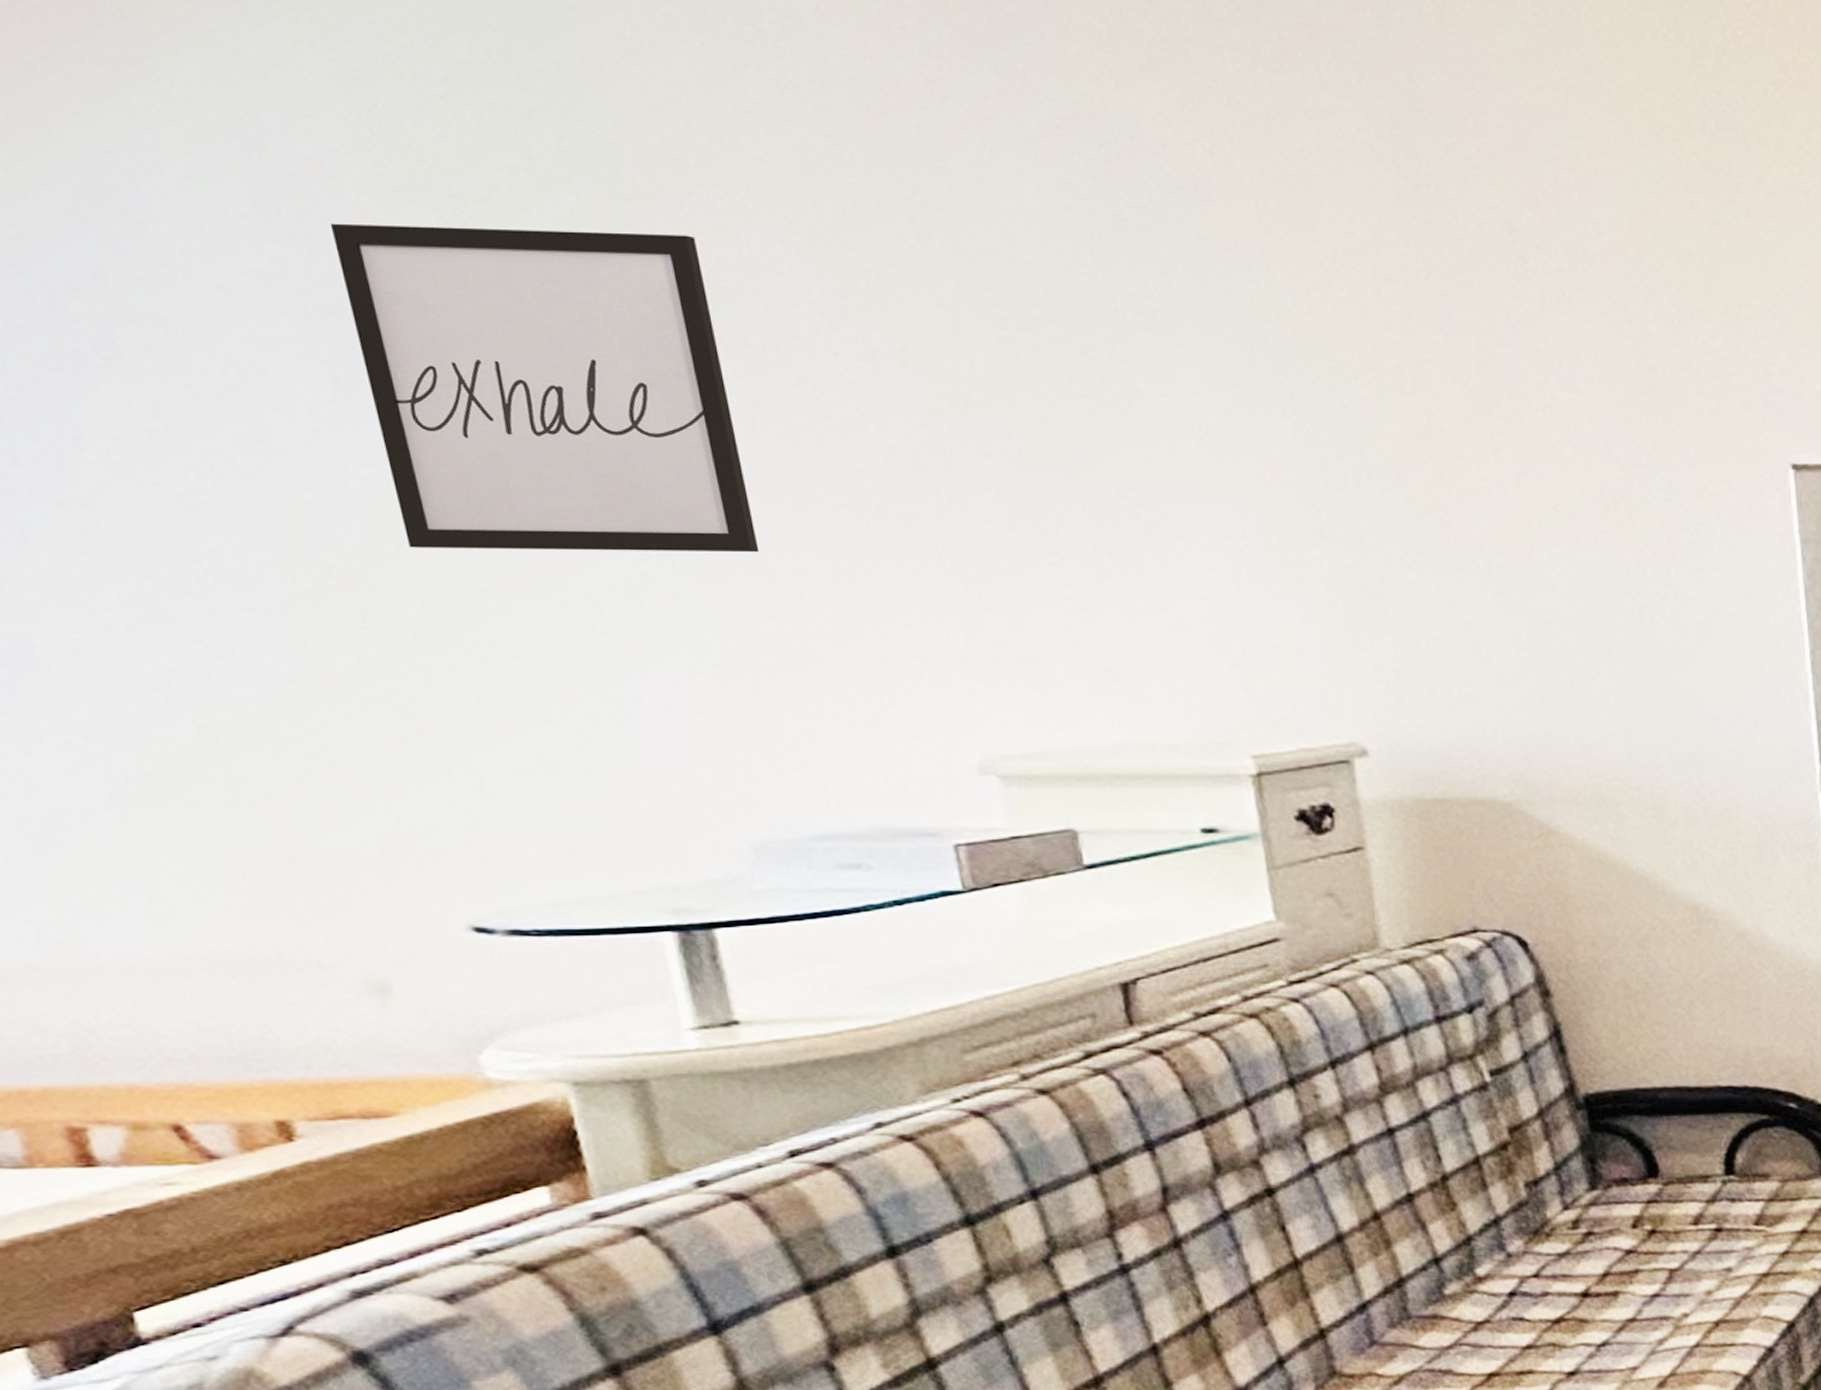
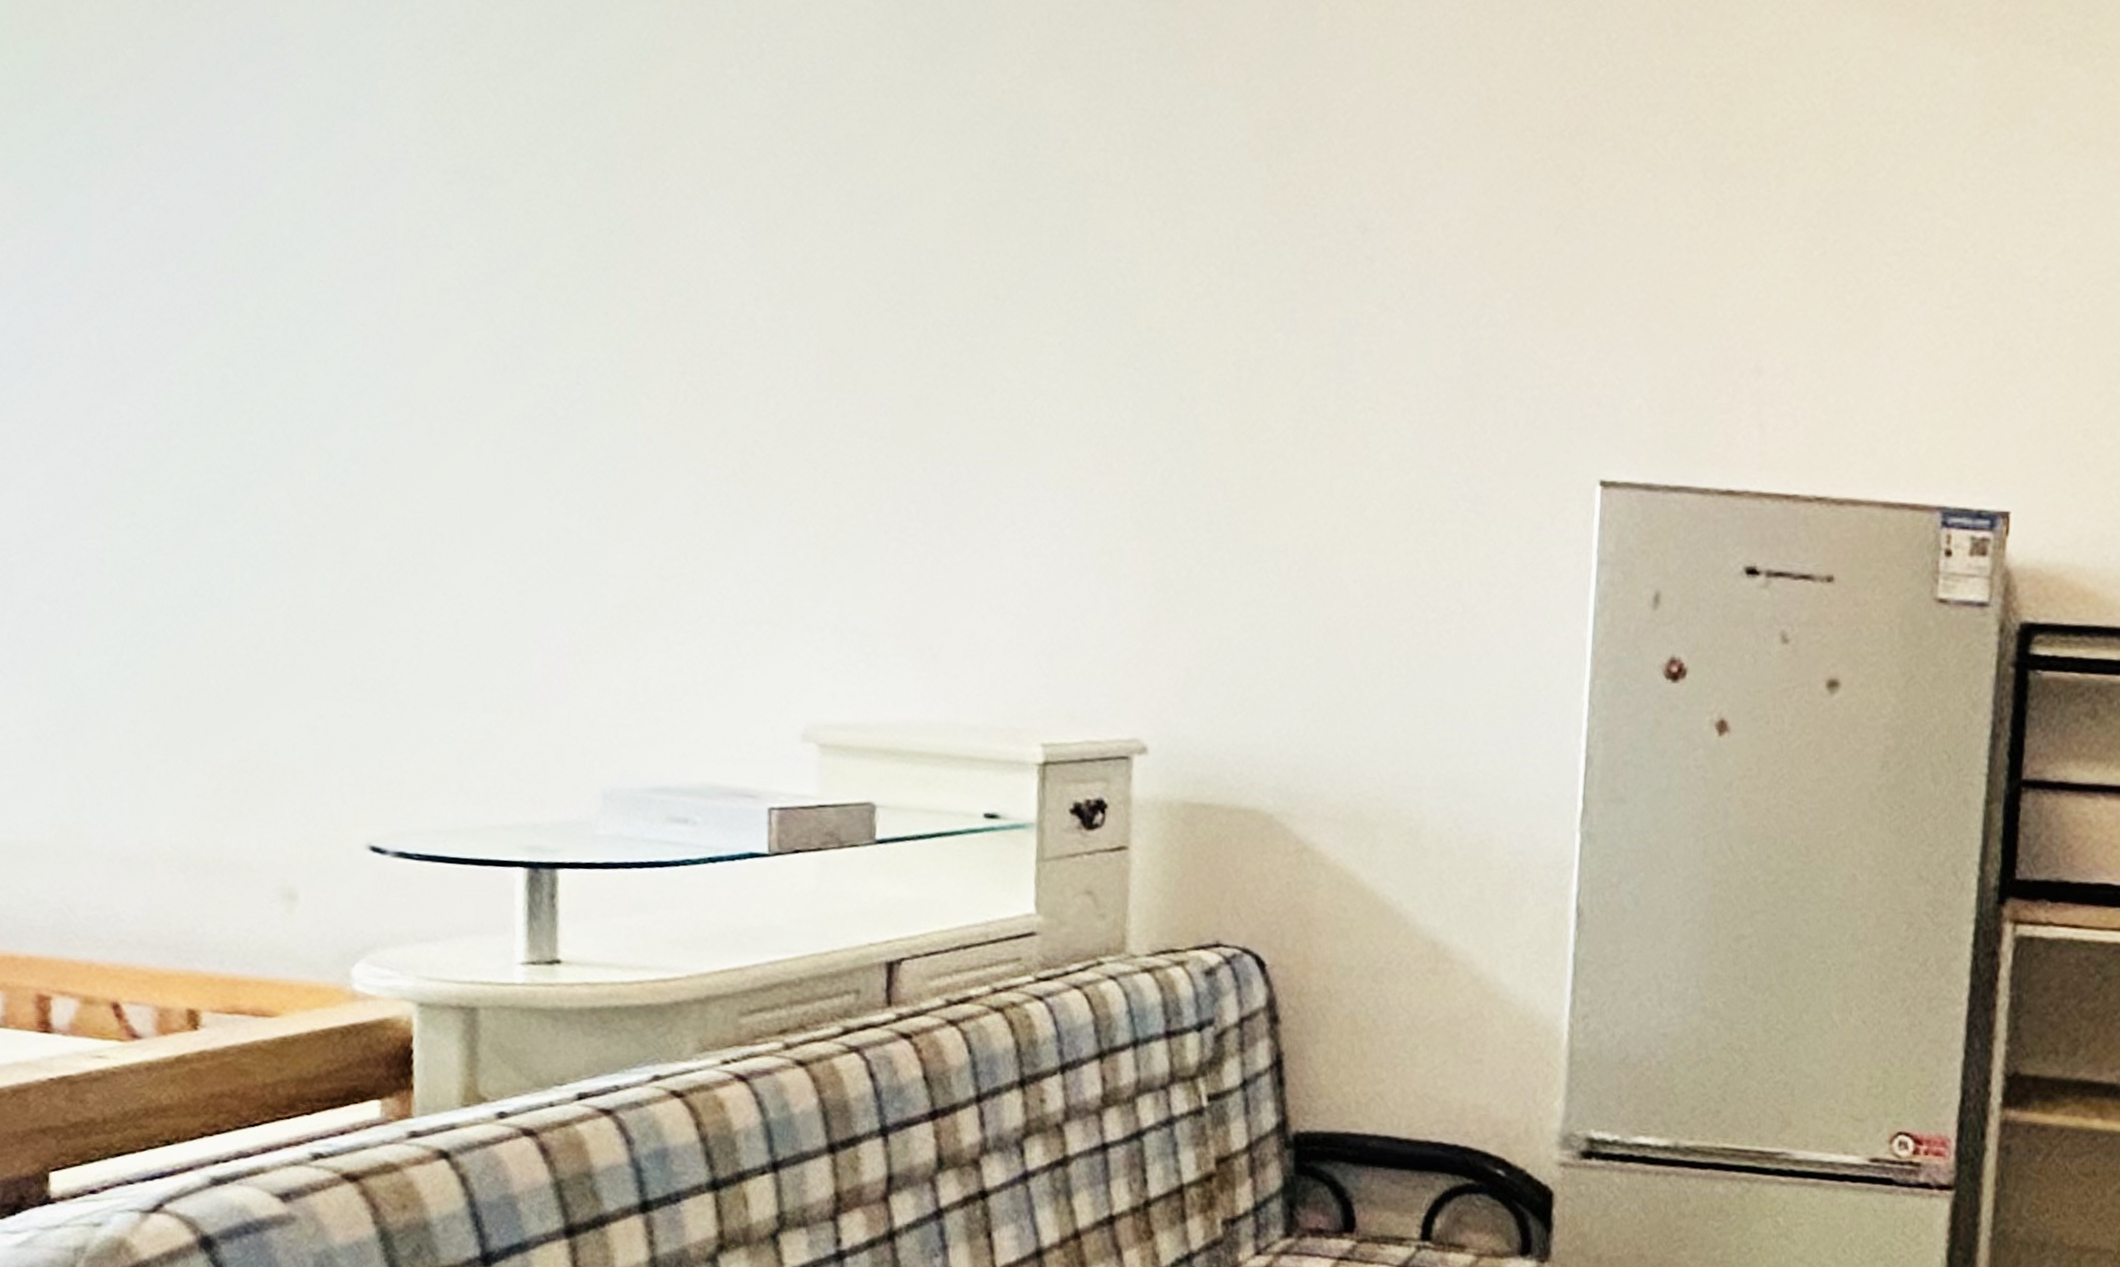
wall art: present [330,223,760,553] -> none [388,200,663,514]

